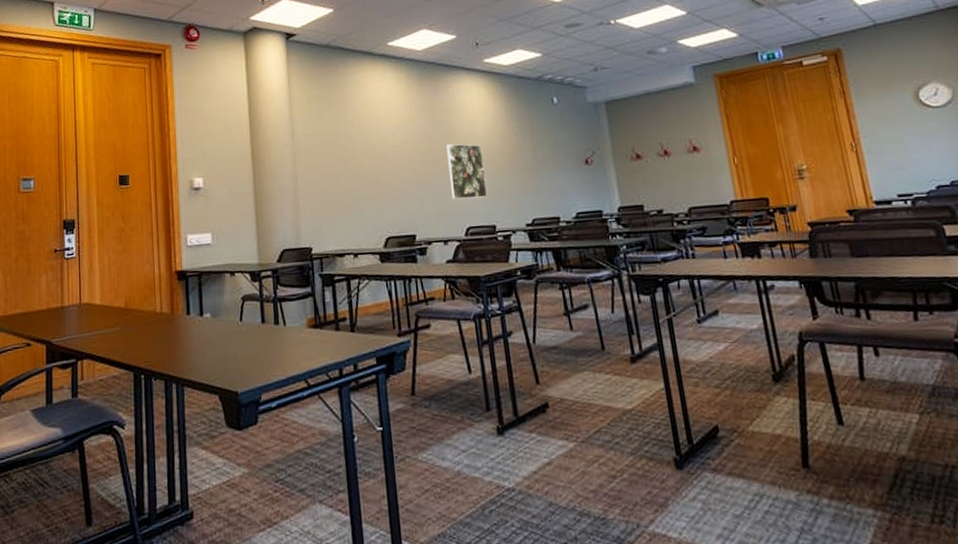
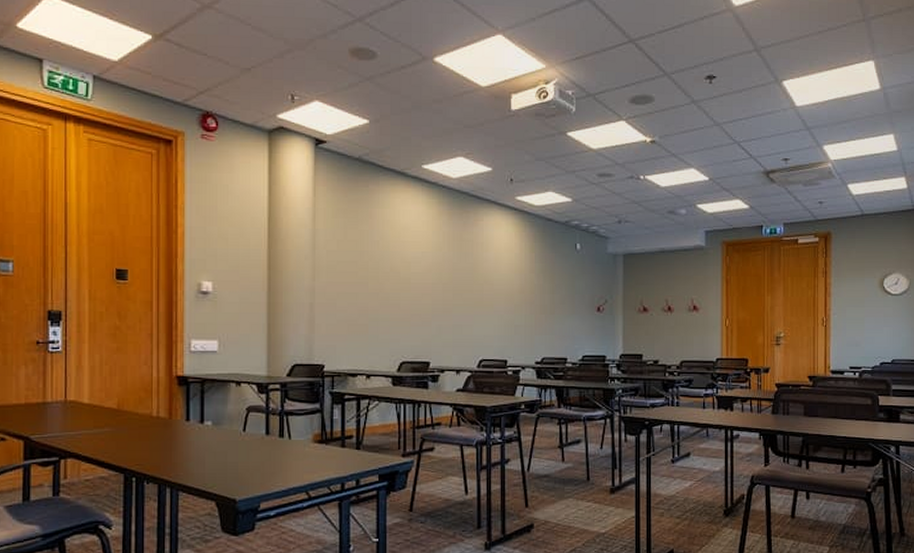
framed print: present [446,143,487,200] -> none [469,277,503,332]

